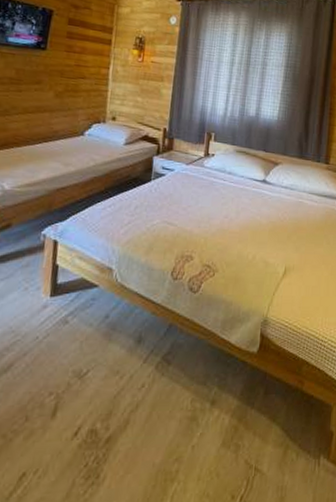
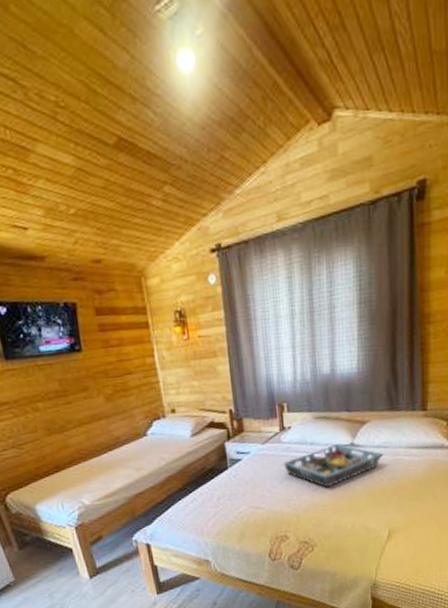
serving tray: none [201,178,289,217] -> present [283,444,383,488]

